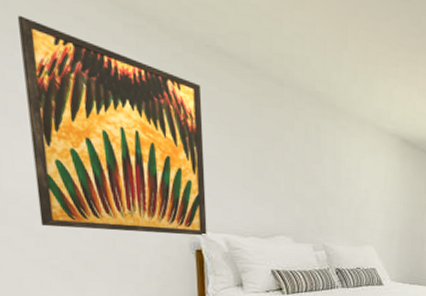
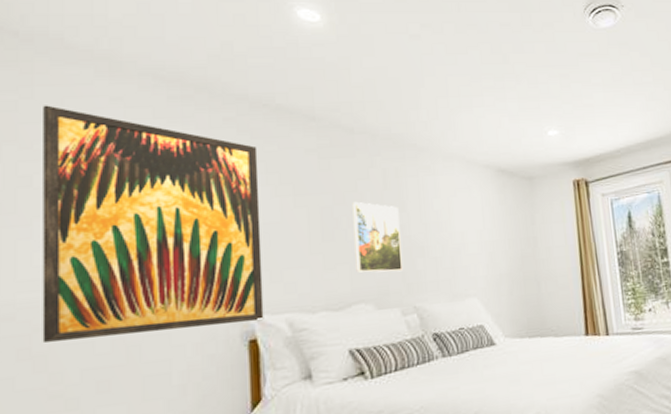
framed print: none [279,149,317,215] -> present [352,201,403,273]

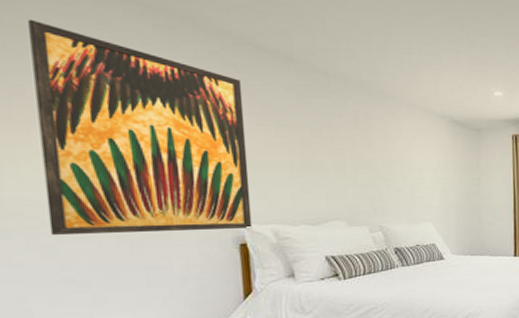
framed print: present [352,201,403,273] -> none [328,136,370,197]

